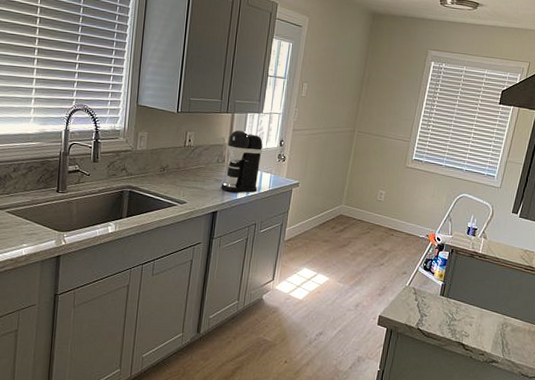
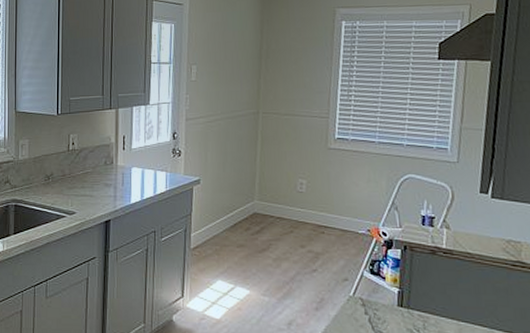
coffee maker: present [221,130,263,193] -> none [111,126,155,196]

